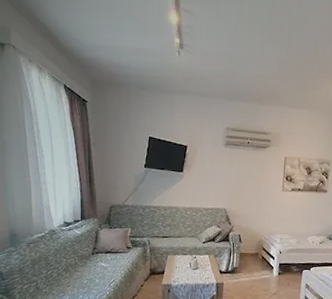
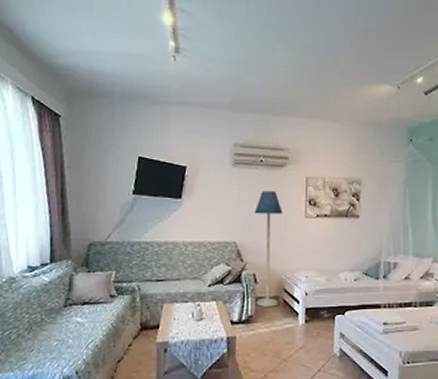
floor lamp: none [240,168,264,261] -> present [254,191,283,307]

